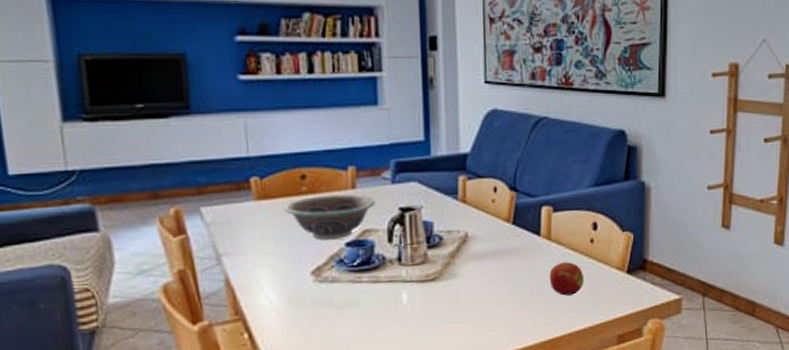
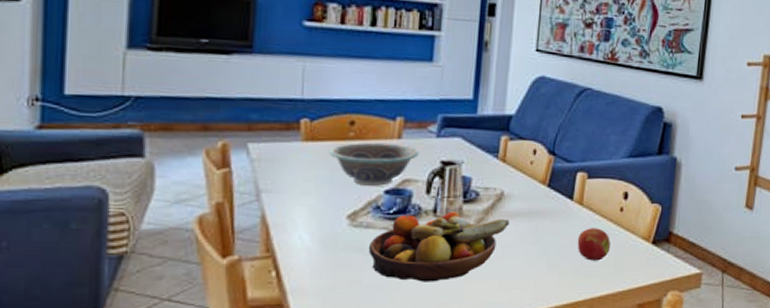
fruit bowl: none [336,258,478,332] -> present [368,211,510,282]

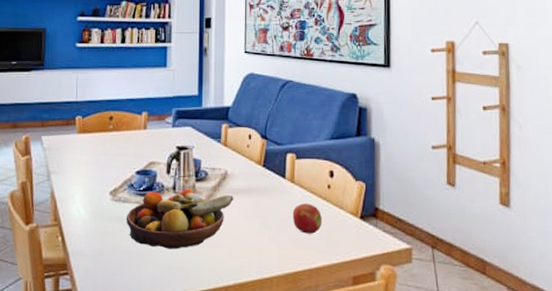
decorative bowl: present [329,142,420,186] -> none [96,132,160,168]

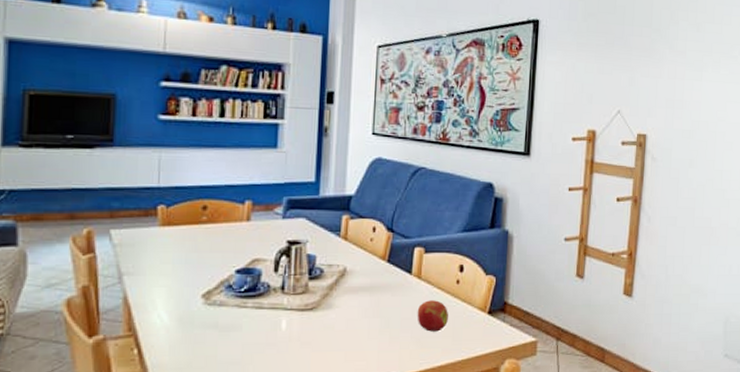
fruit bowl: present [126,188,234,249] -> none [222,288,353,356]

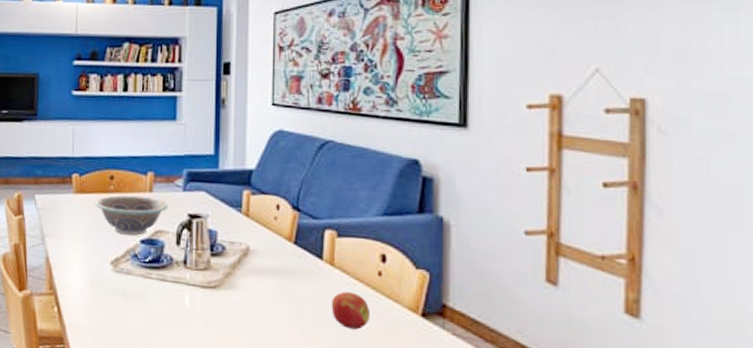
decorative bowl: none [184,225,267,266] -> present [95,195,169,236]

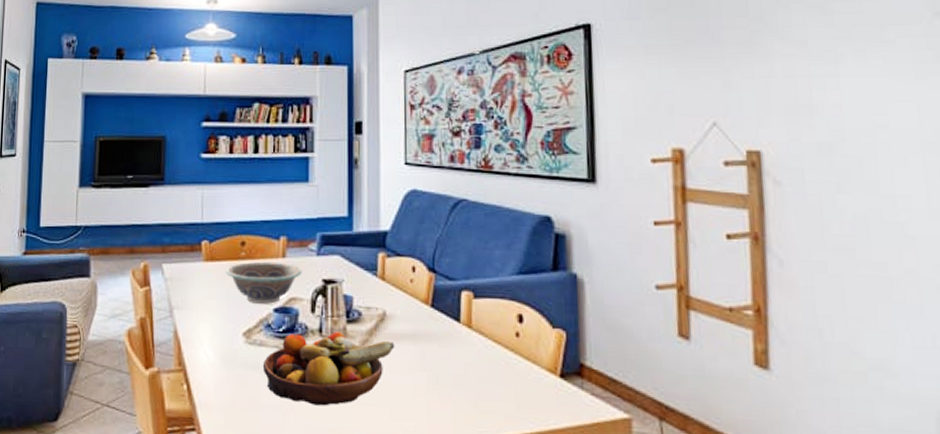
fruit bowl: none [129,264,257,333] -> present [262,331,395,406]
apple: present [331,291,369,330] -> none [470,355,509,394]

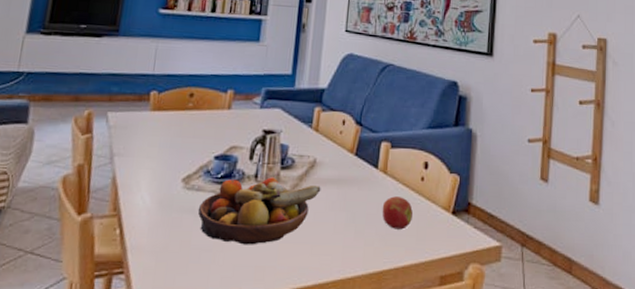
decorative bowl: present [225,261,303,304] -> none [171,112,246,152]
apple: none [470,355,509,394] -> present [382,196,413,230]

